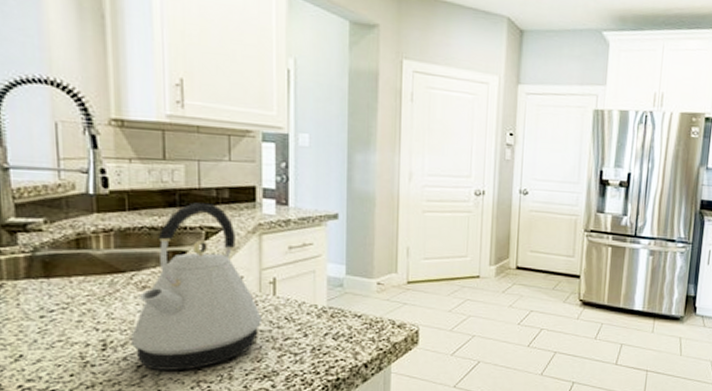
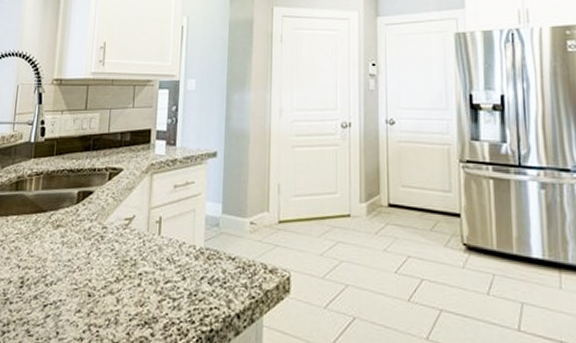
kettle: present [130,202,261,370] -> none [41,146,147,312]

